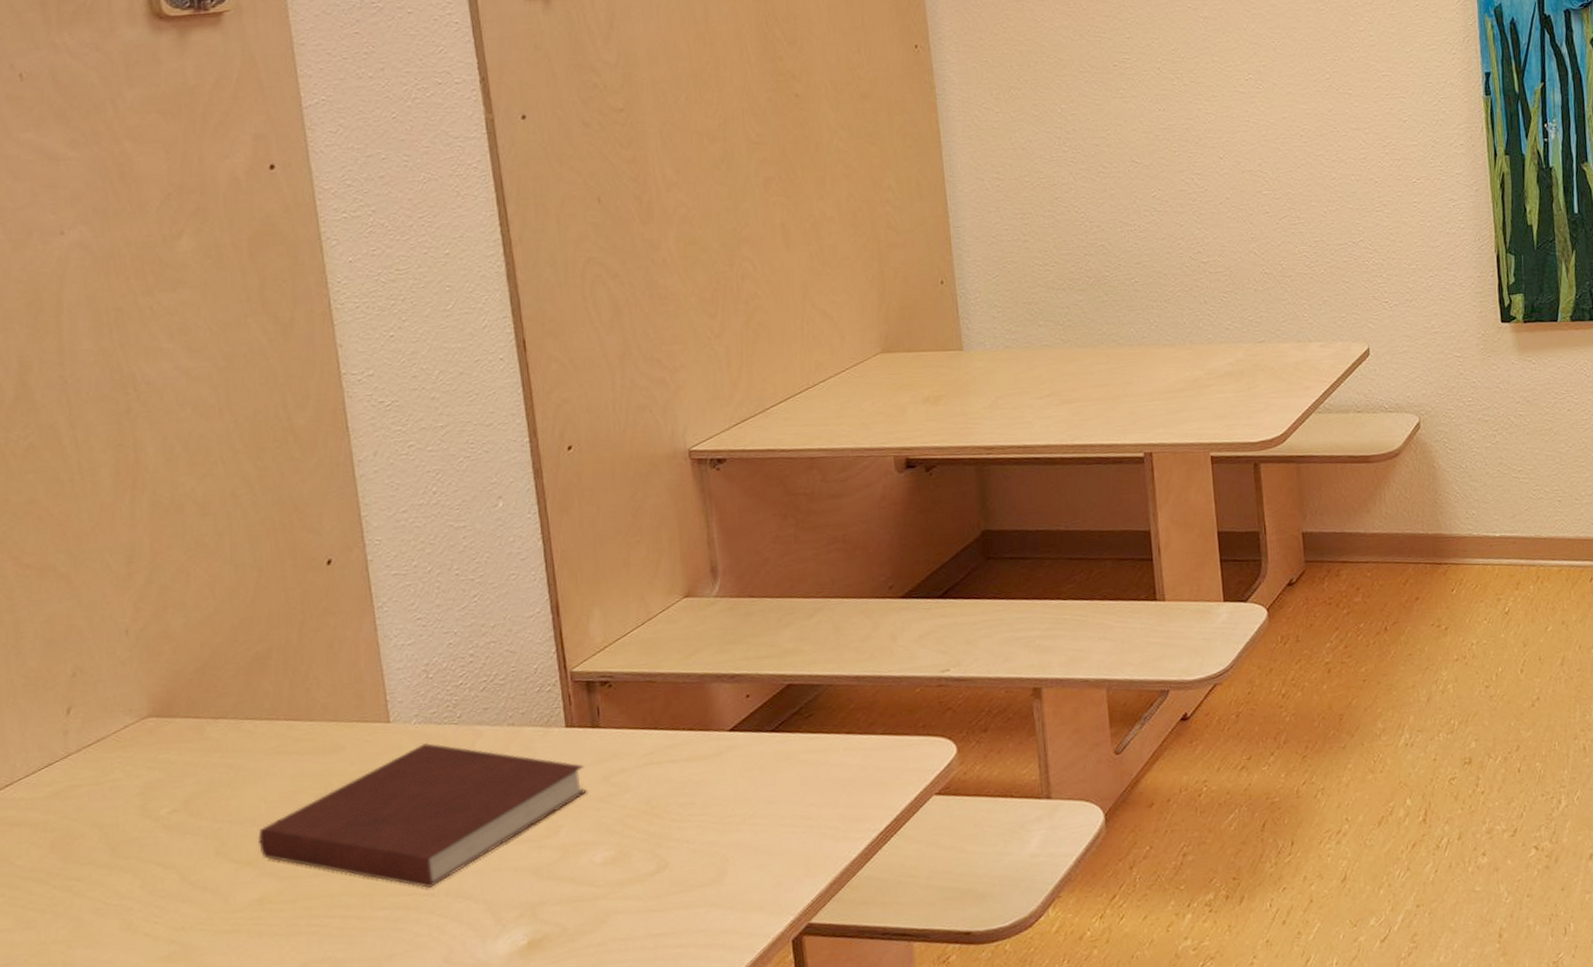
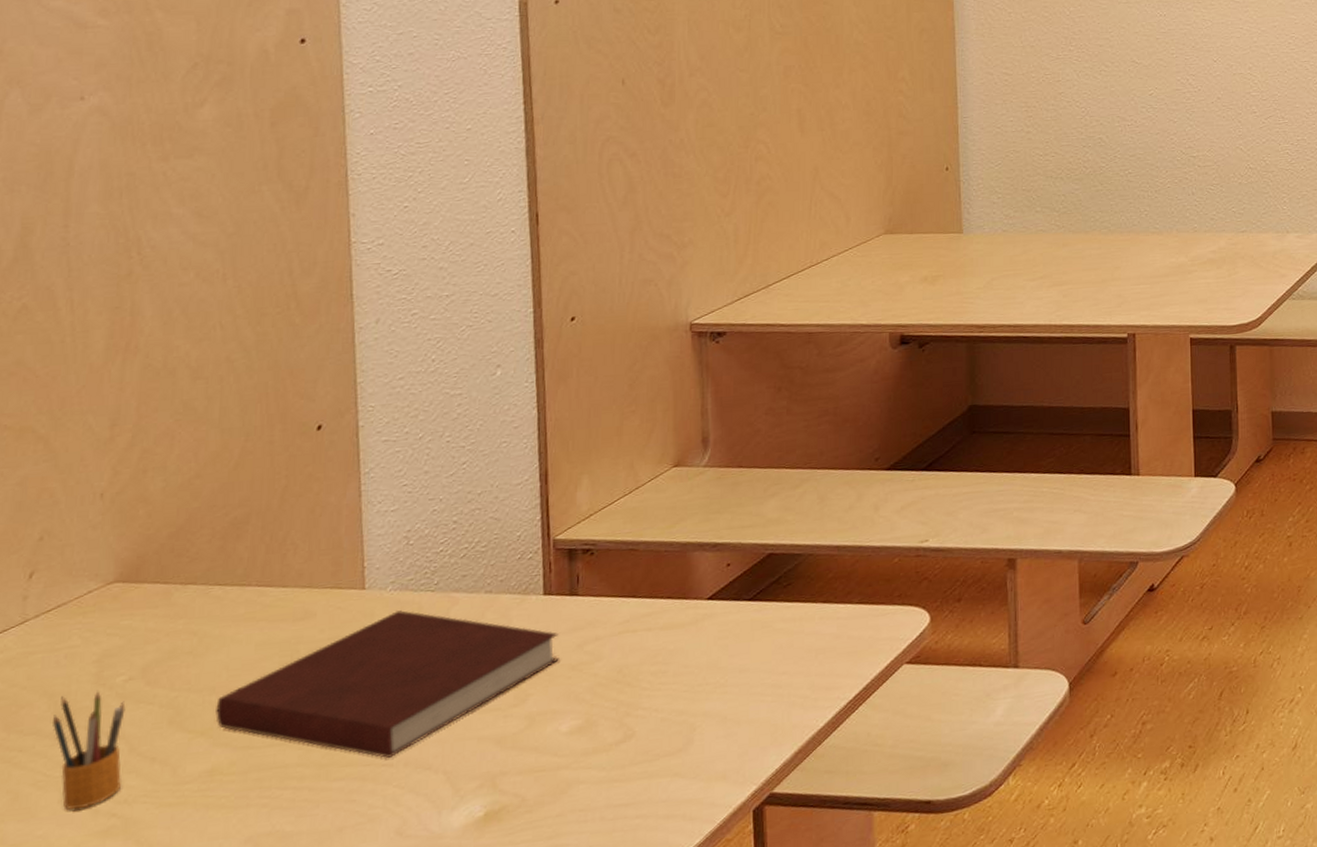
pencil box: none [104,821,177,937] -> present [51,690,126,810]

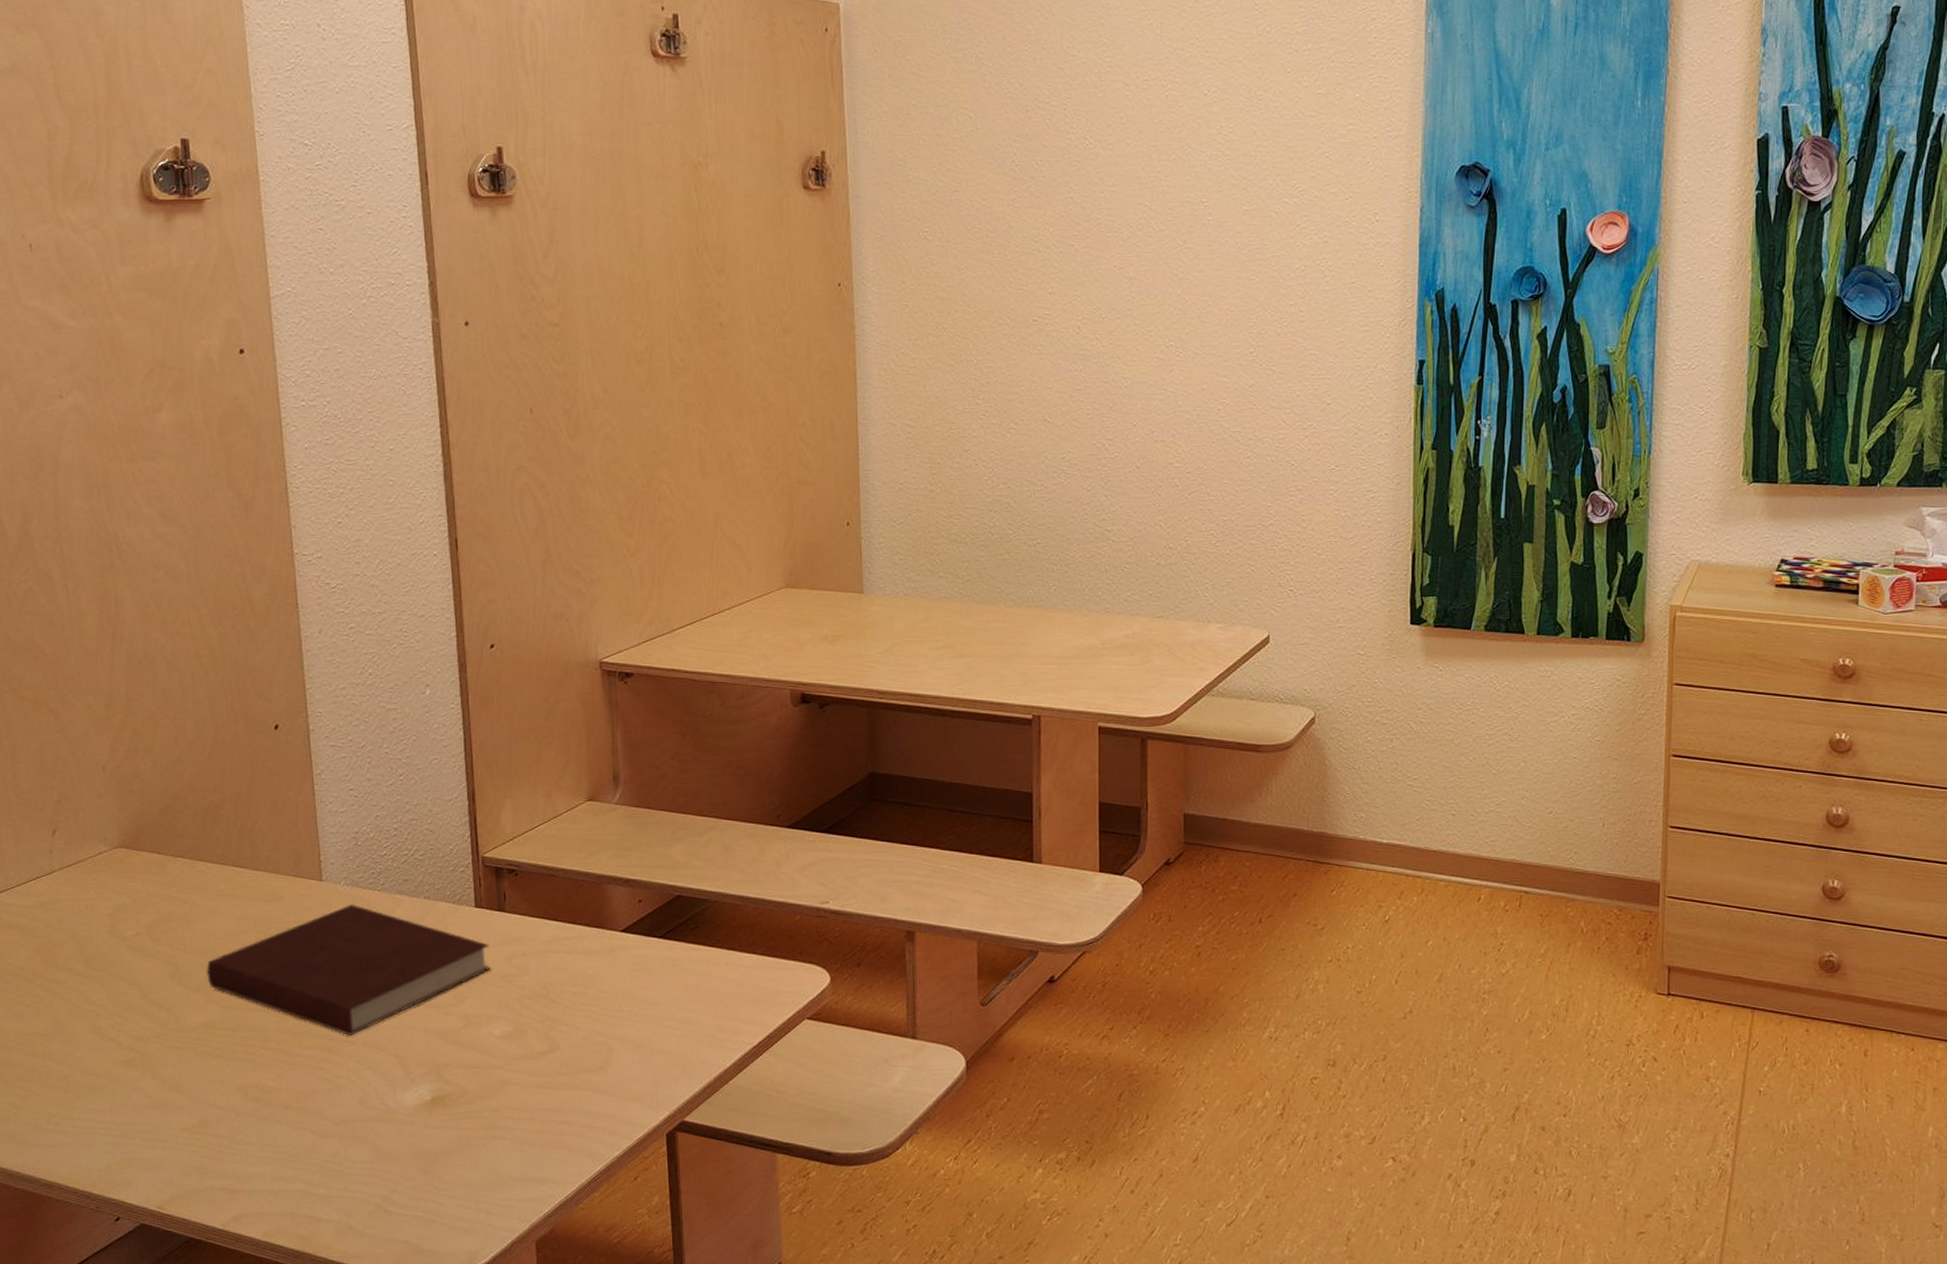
pencil box: present [51,690,126,810] -> none [79,940,137,1040]

